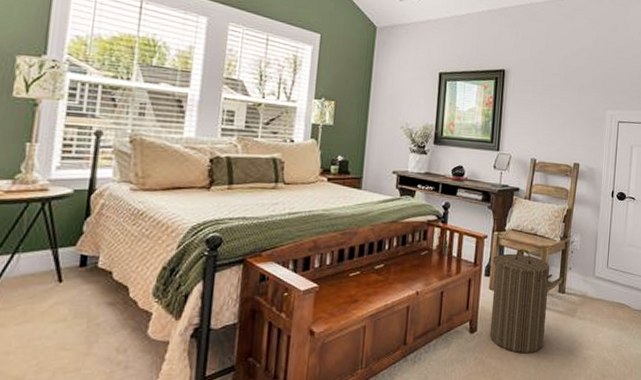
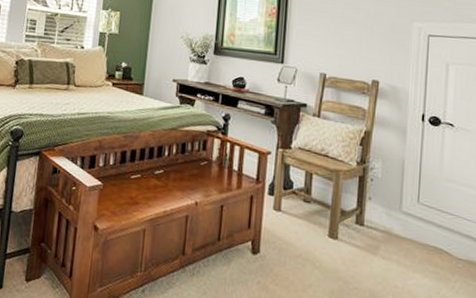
laundry hamper: present [489,249,553,354] -> none [274,170,348,288]

